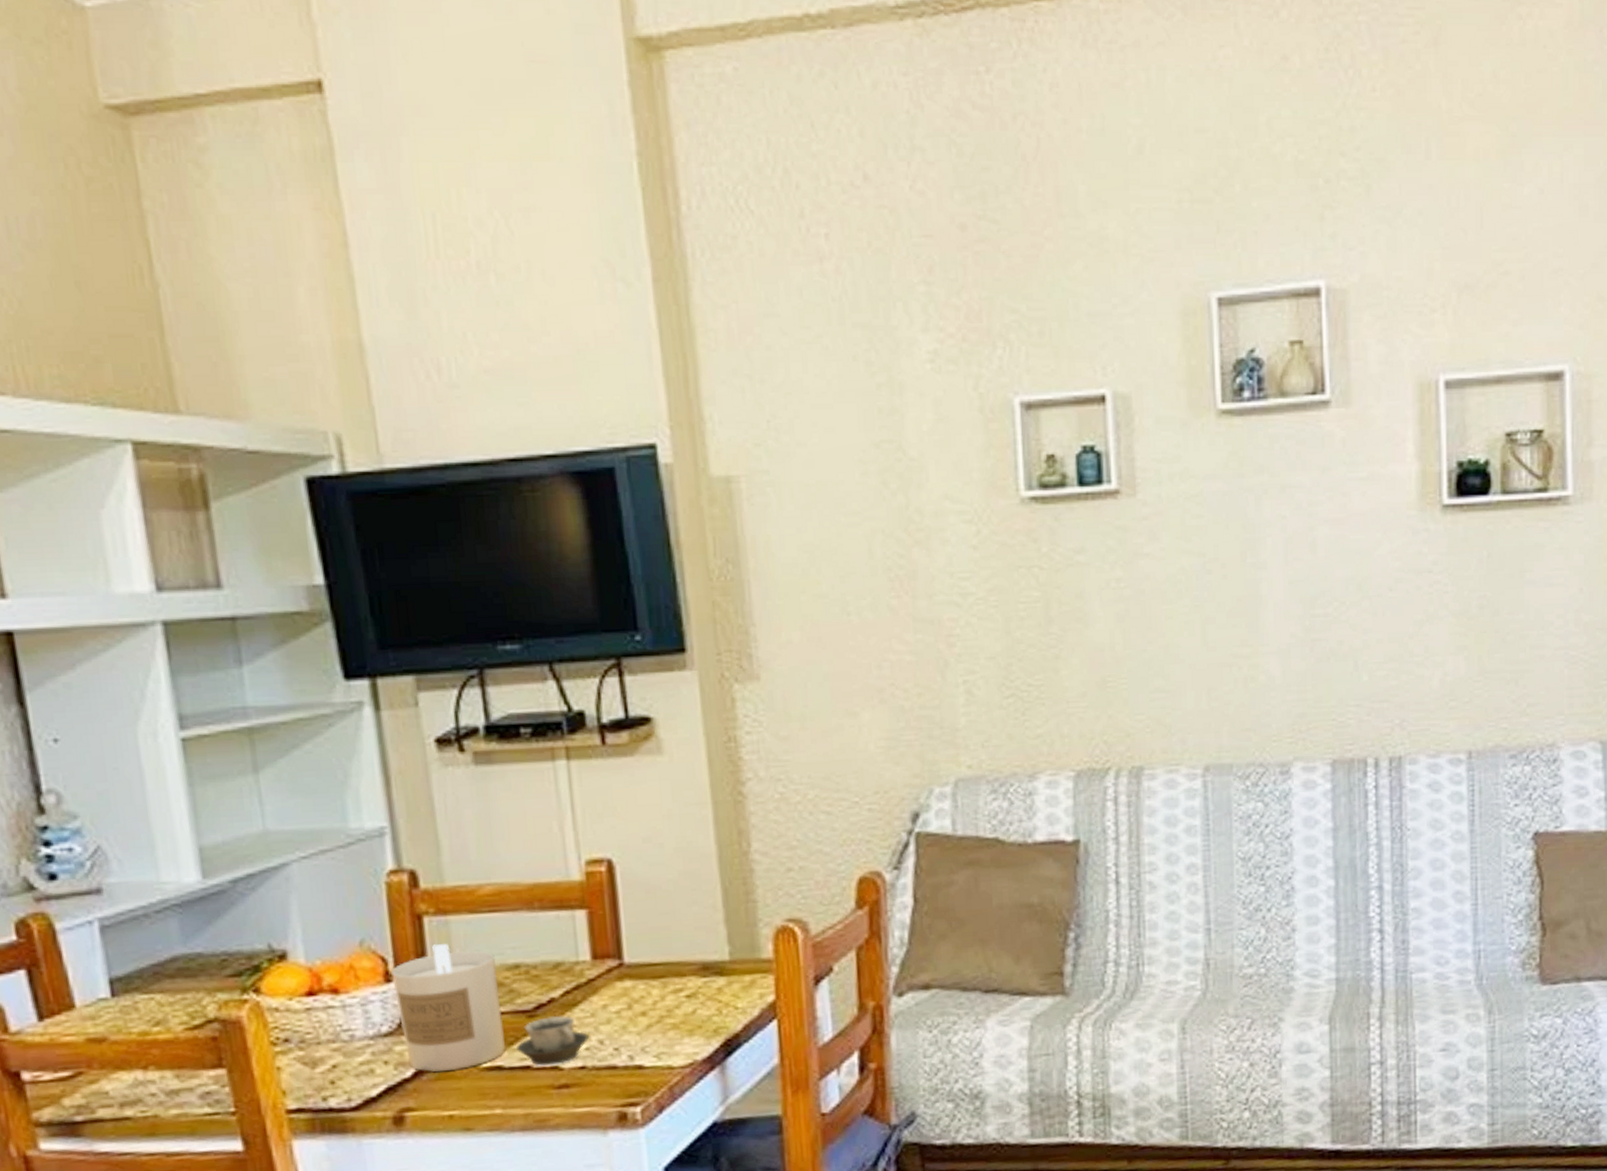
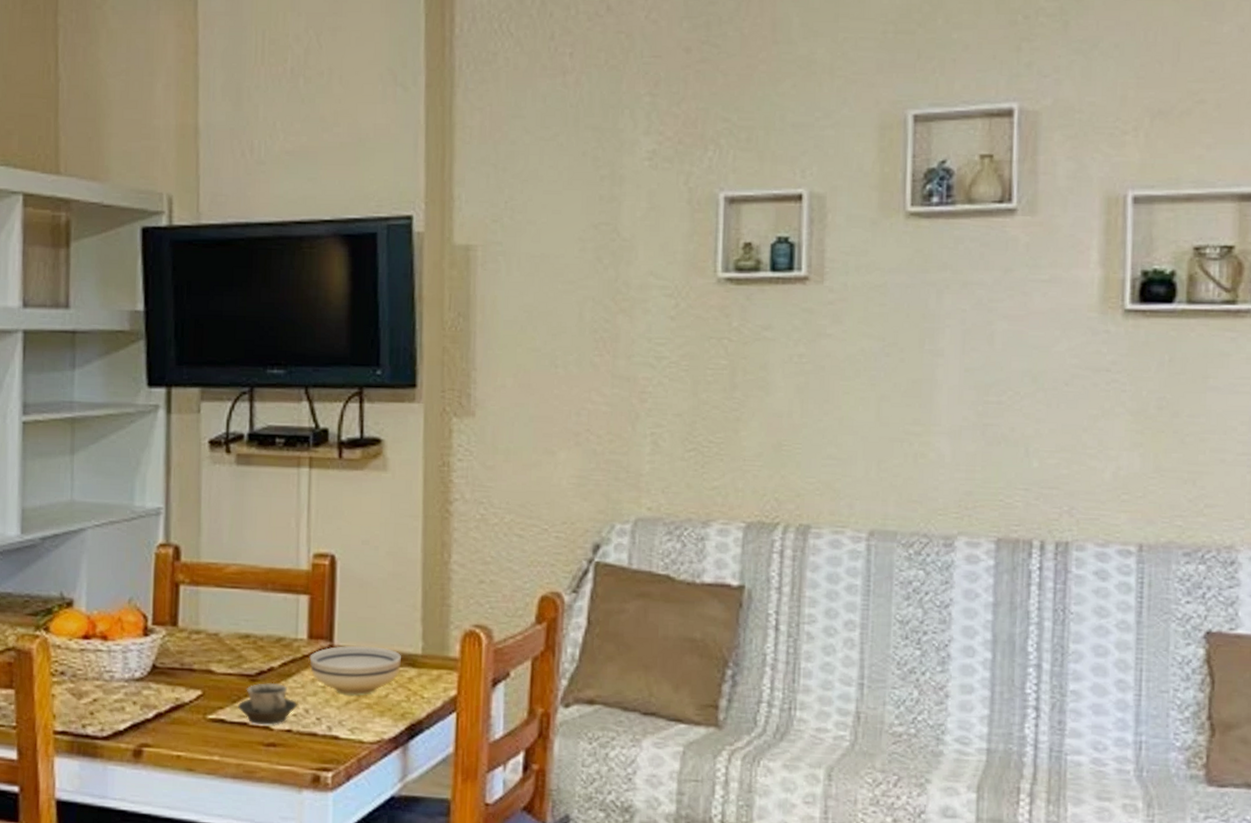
candle: present [391,944,505,1072] -> none [149,609,231,718]
bowl: none [596,958,707,1018] -> present [309,645,401,696]

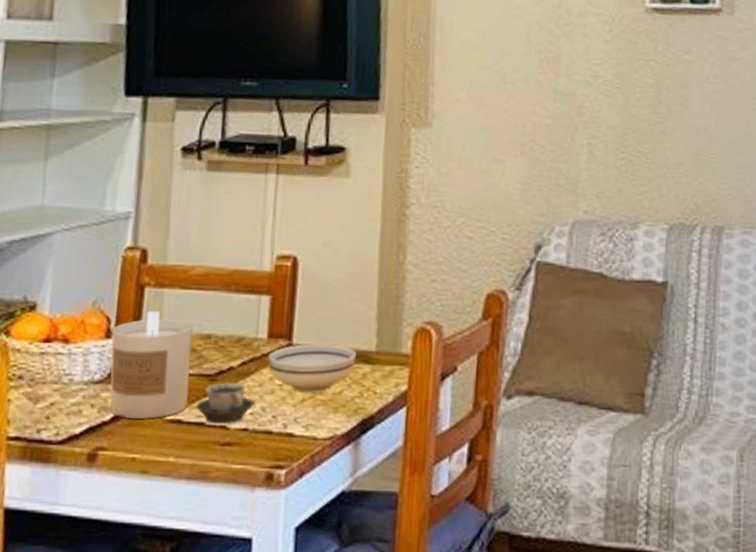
candle: none [149,609,231,718] -> present [110,311,193,419]

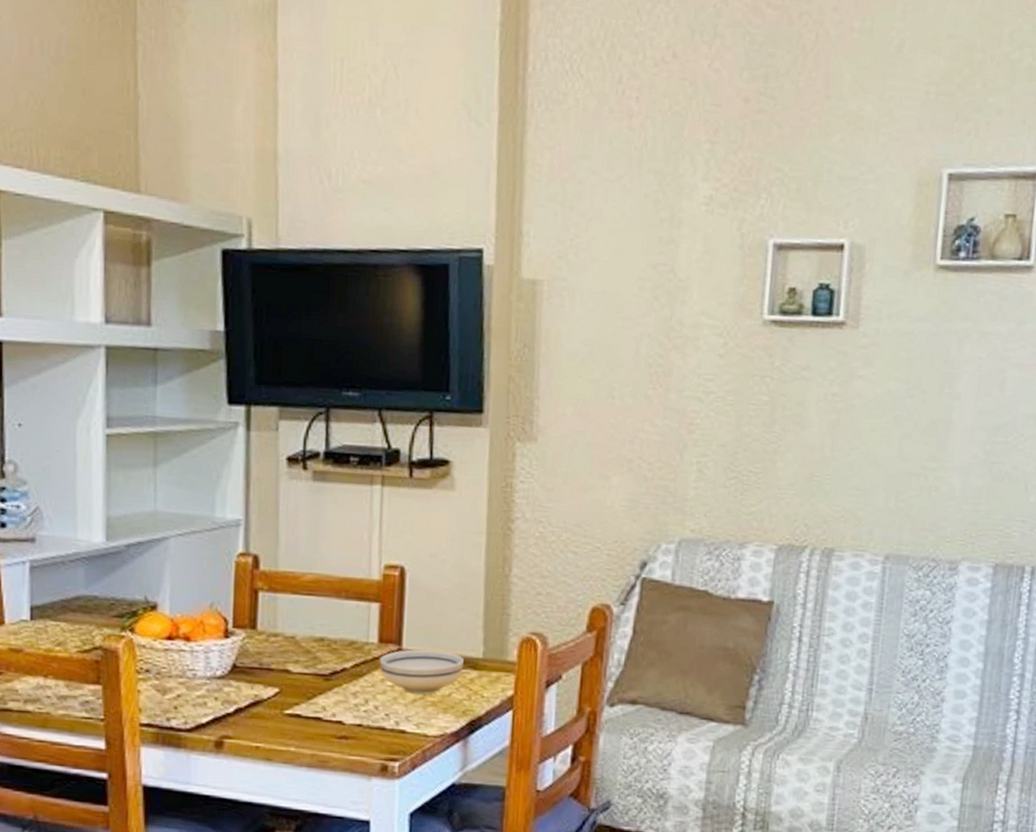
candle: present [110,311,193,419] -> none [229,614,307,712]
cup: present [196,381,255,424] -> none [313,681,369,720]

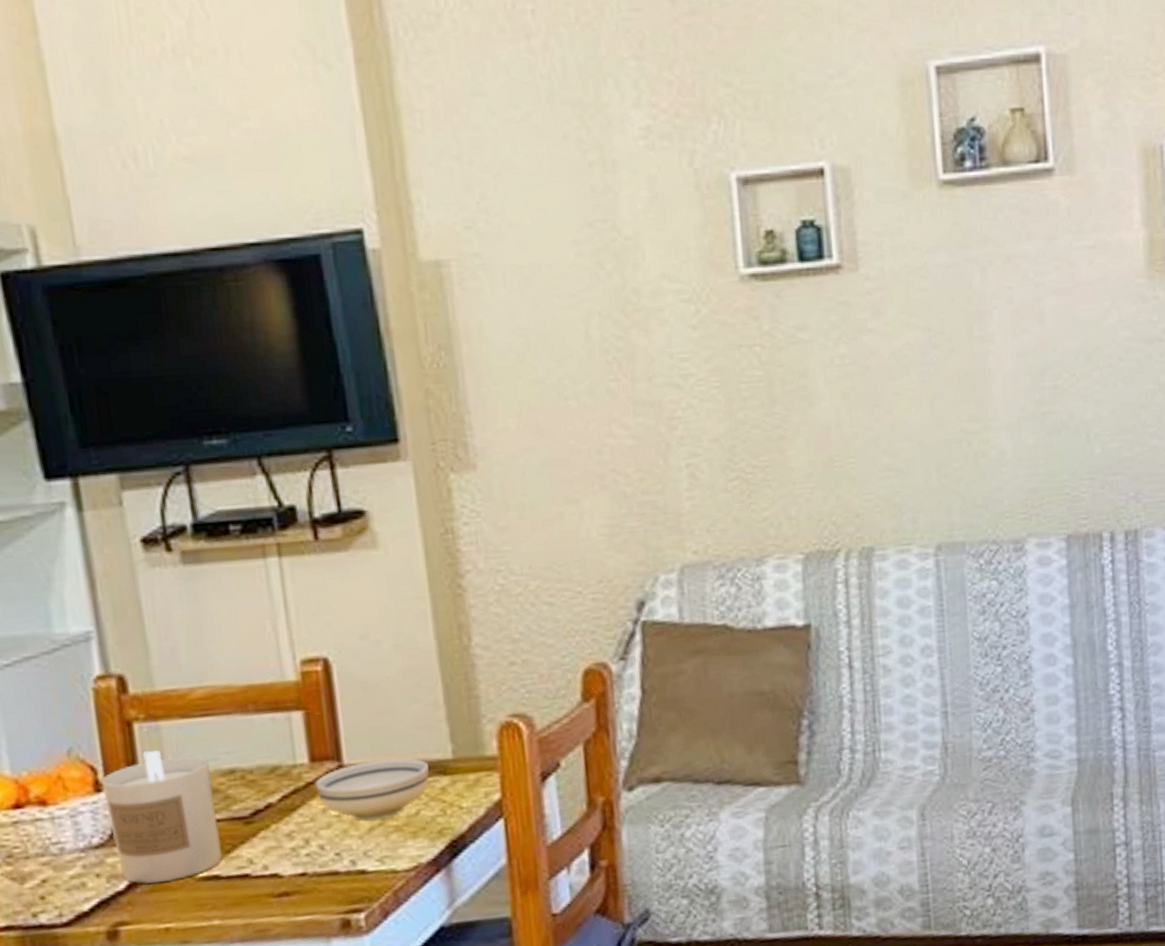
candle: none [229,614,307,712] -> present [101,750,222,884]

